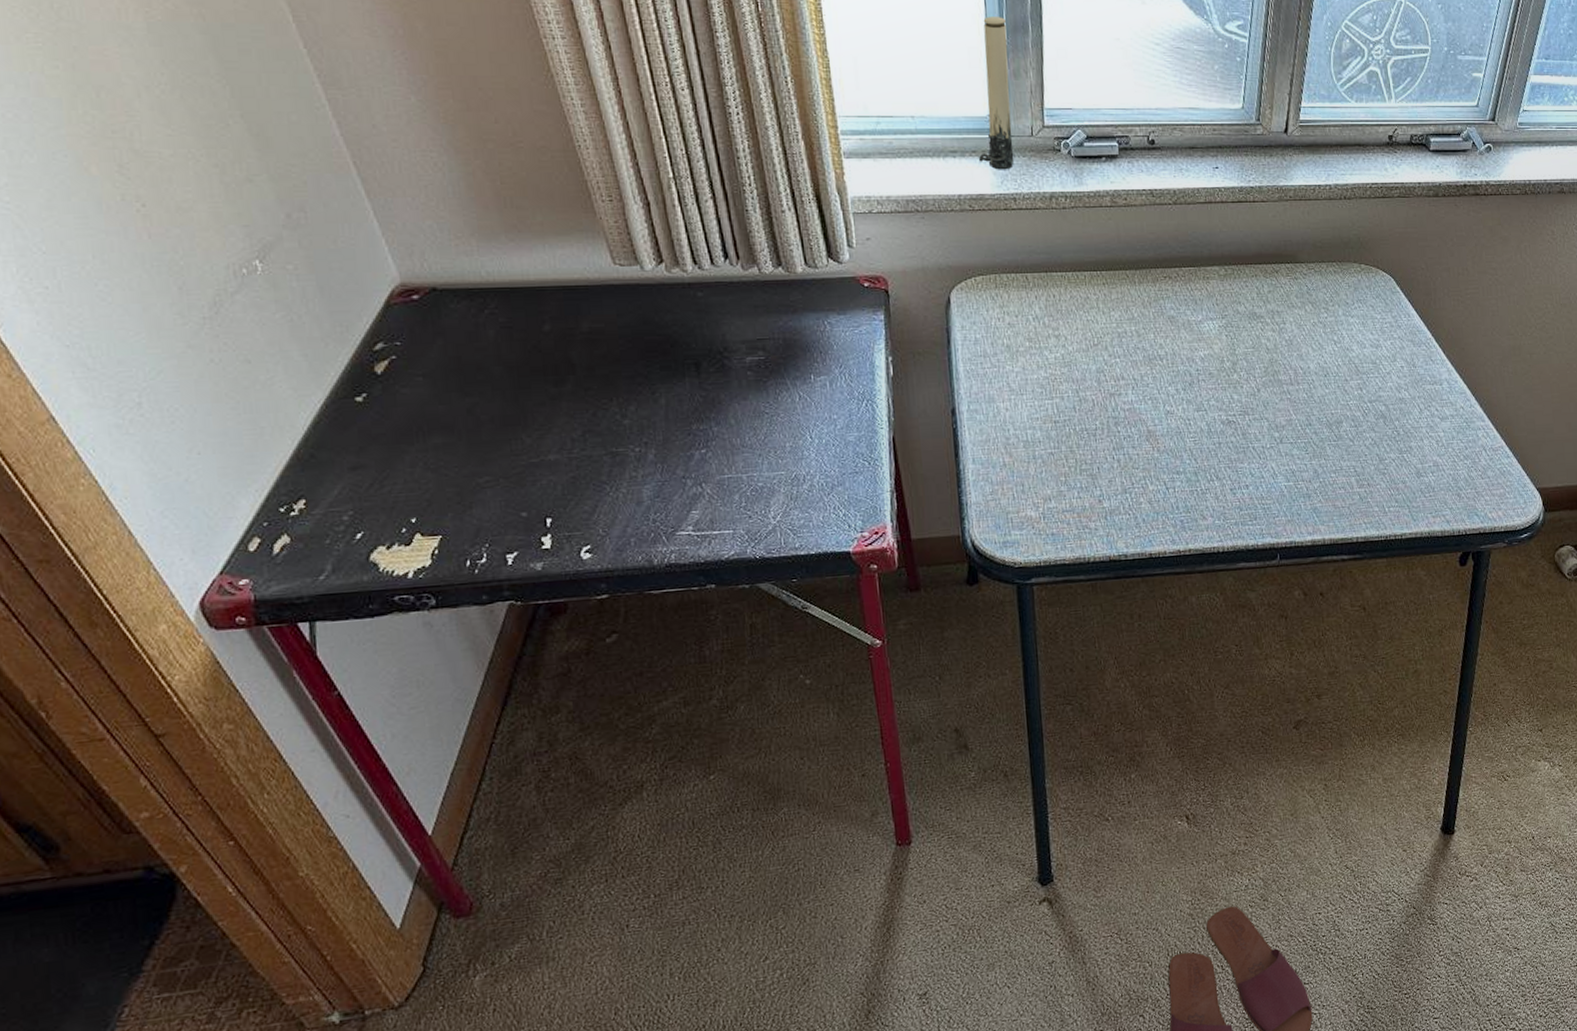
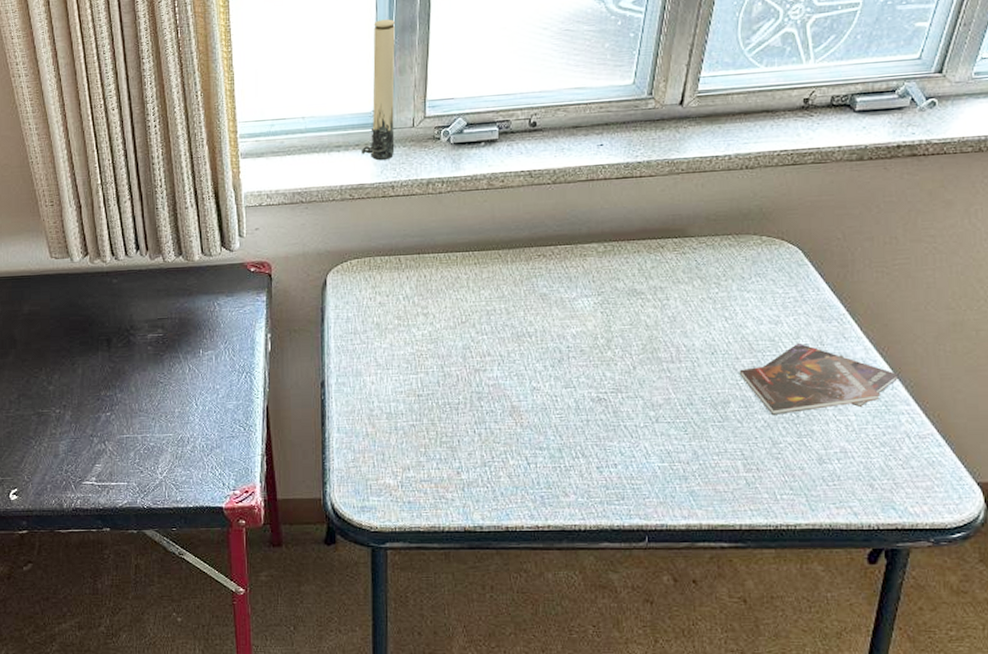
booklet: none [1348,365,1475,433] -> present [739,342,899,415]

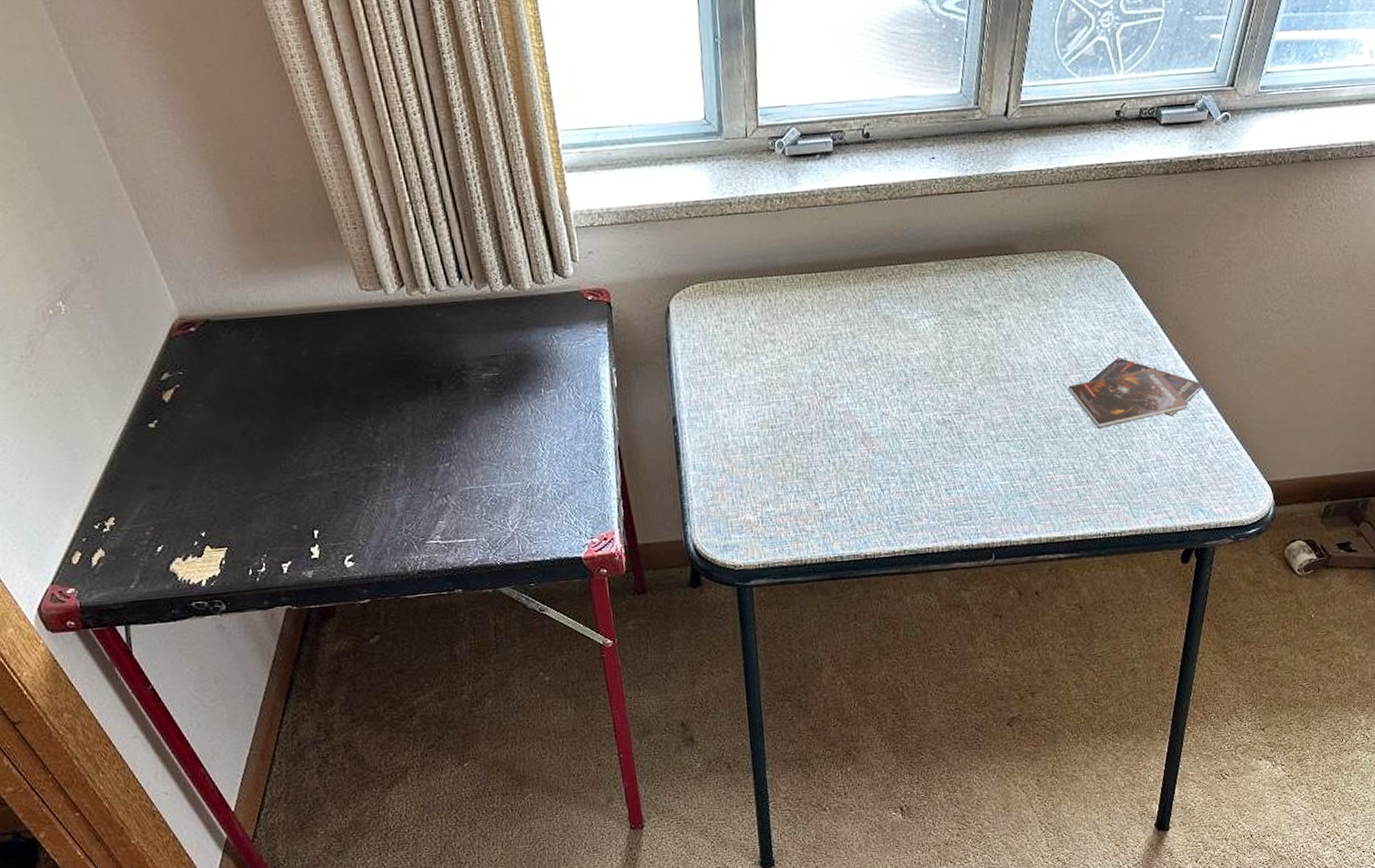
candle: present [362,19,395,161] -> none [695,14,729,175]

